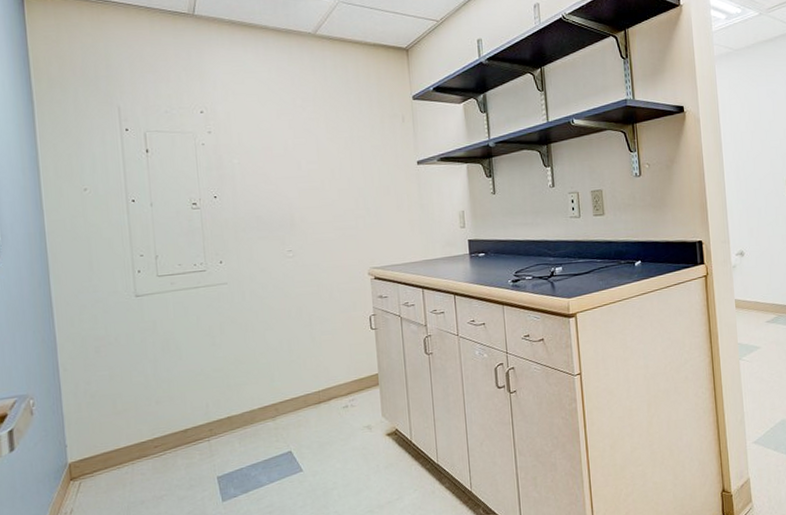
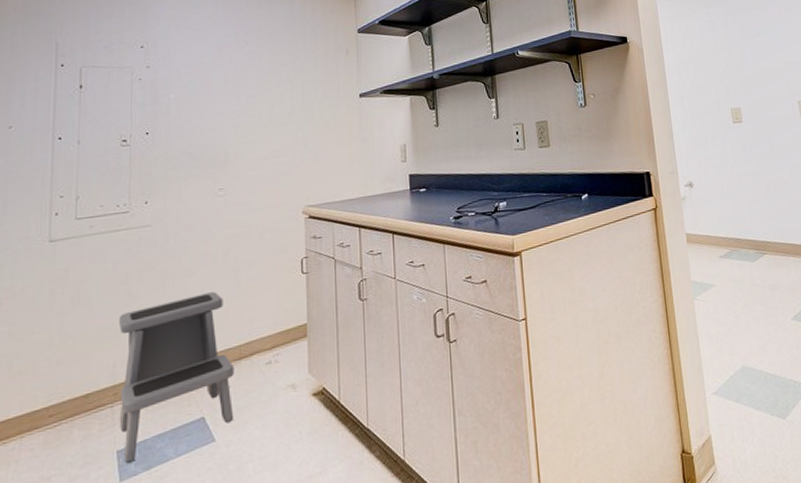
step stool: none [207,344,318,487] -> present [119,292,234,463]

